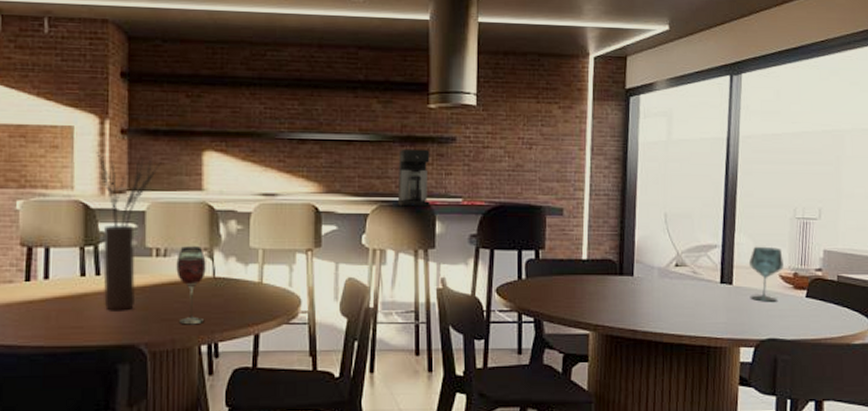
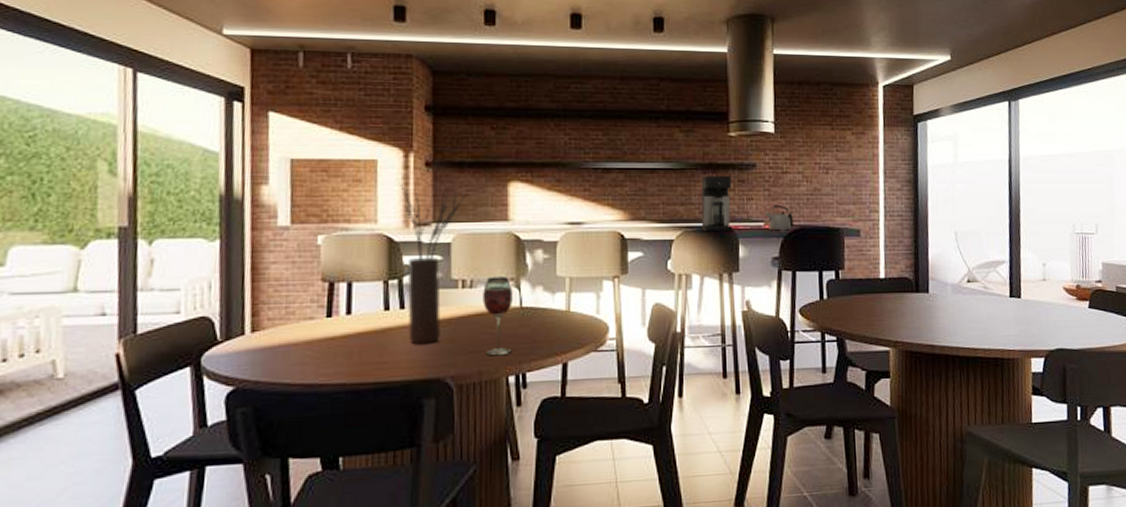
kettle: none [464,180,493,208] -> present [766,204,793,231]
wine glass: present [748,246,783,302] -> none [1034,260,1067,314]

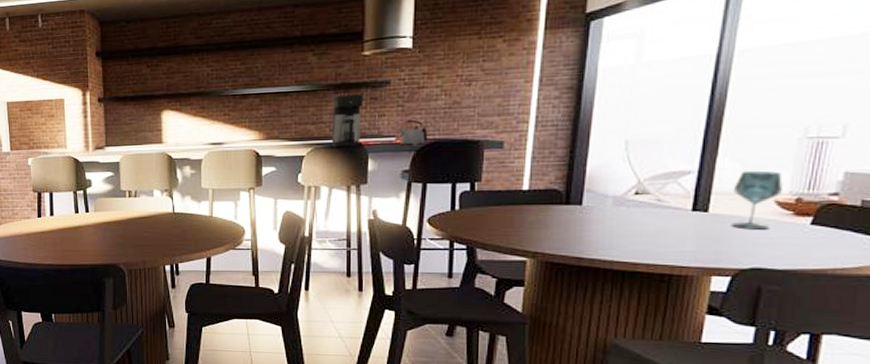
vase: present [400,185,467,345] -> none [81,118,130,239]
wineglass: present [483,277,513,356] -> none [144,188,167,250]
wine glass: none [1034,260,1067,314] -> present [730,170,783,230]

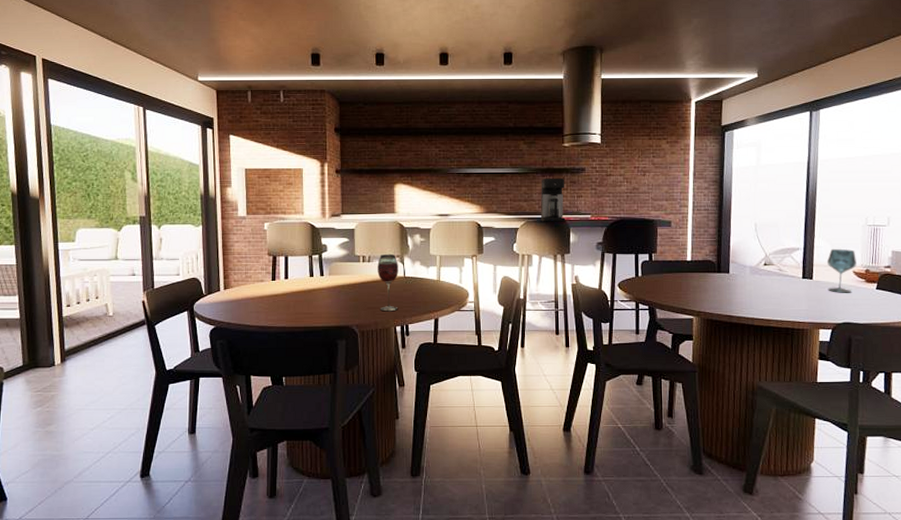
wineglass: none [144,188,167,250] -> present [377,254,399,312]
kettle: present [398,119,427,145] -> none [592,201,615,222]

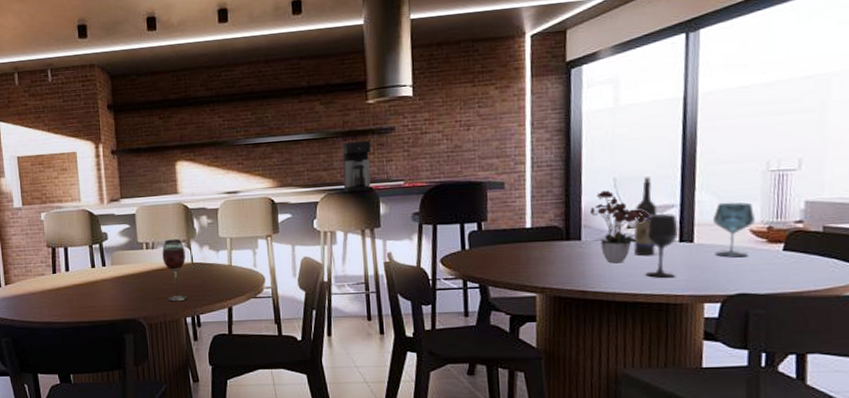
flower arrangement: none [736,233,781,294] -> present [590,190,650,263]
wine bottle: none [768,224,787,289] -> present [633,177,657,256]
wine glass: none [777,254,802,307] -> present [645,213,679,278]

